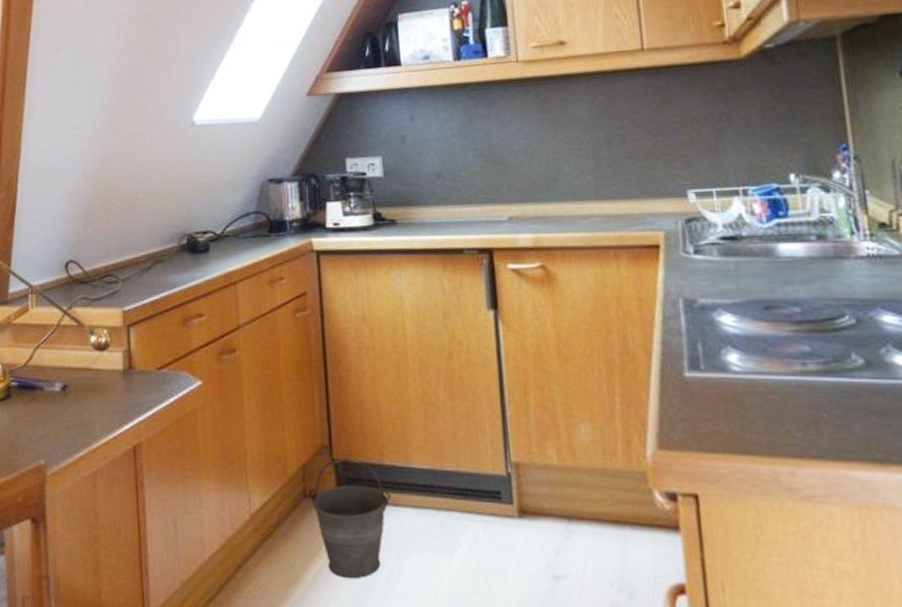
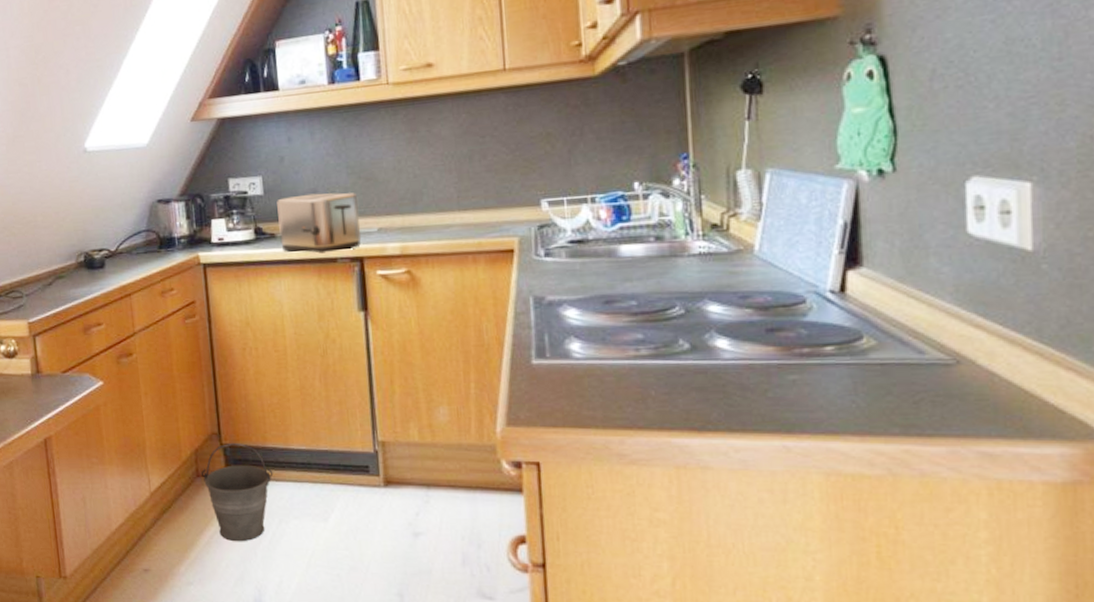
toaster: none [398,176,491,243] -> present [277,192,362,254]

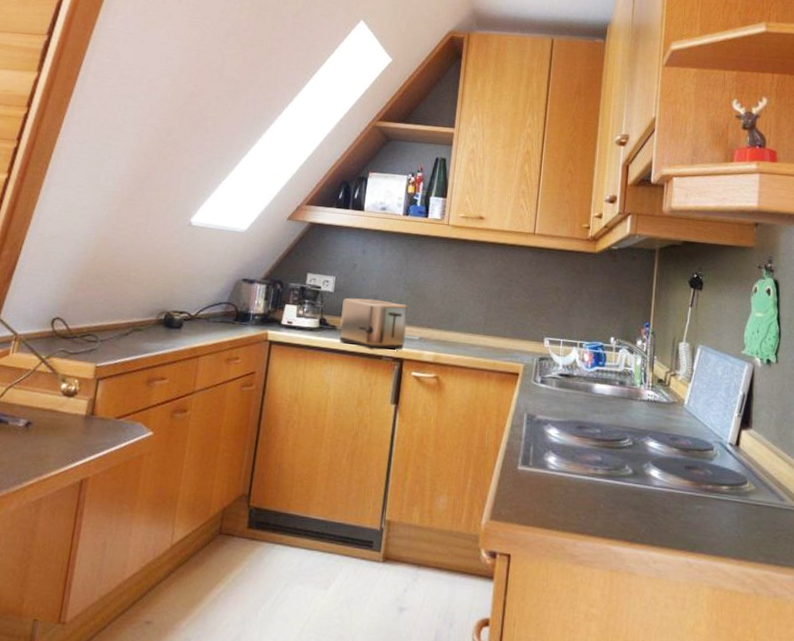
bucket: present [200,443,274,541] -> none [223,506,290,602]

